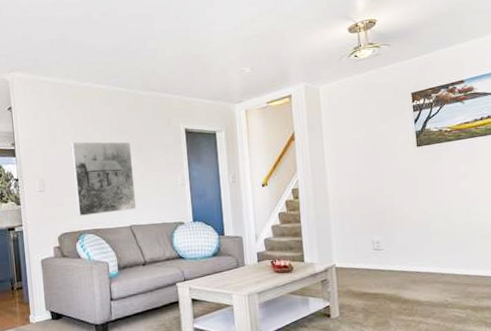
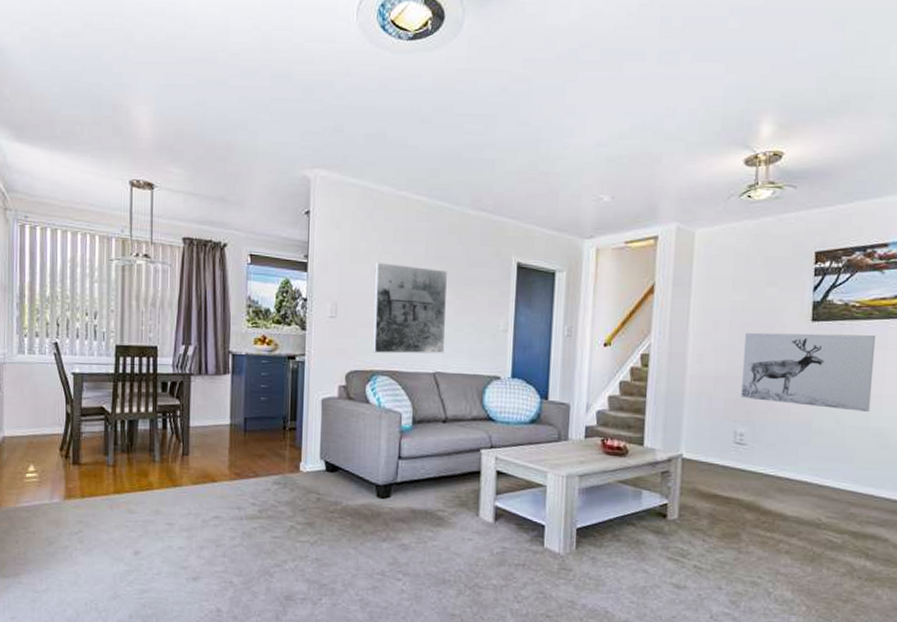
wall art: none [369,151,471,214] -> present [741,332,875,413]

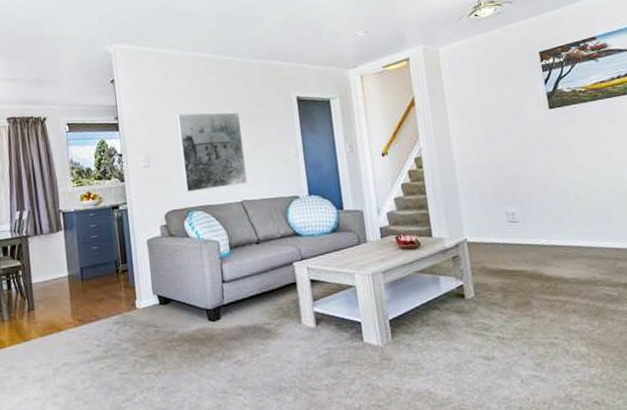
wall art: present [741,332,875,413] -> none [498,112,614,183]

